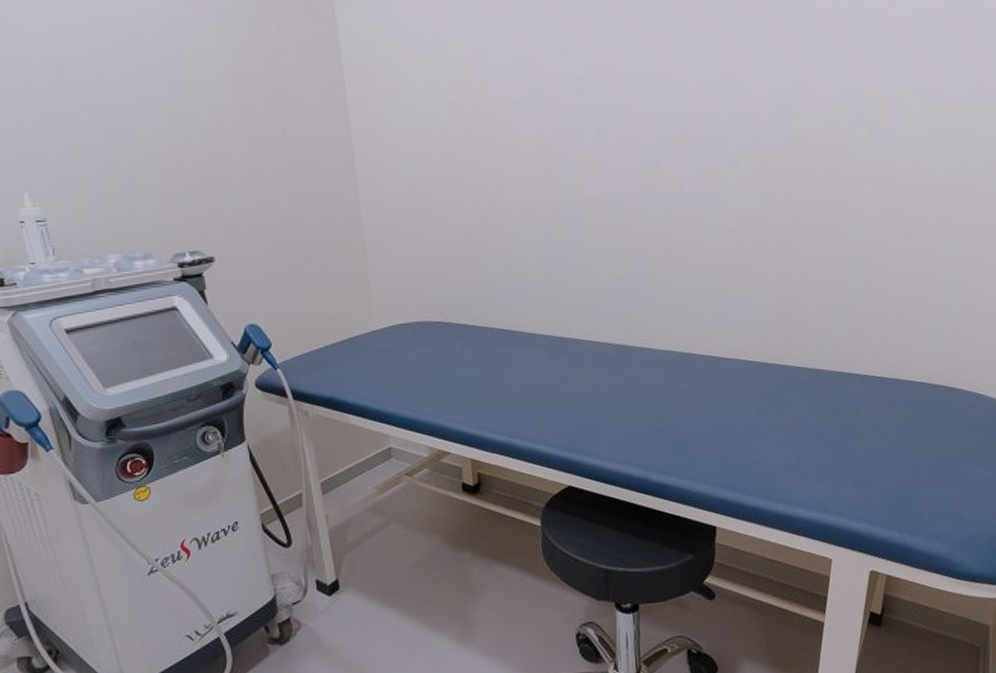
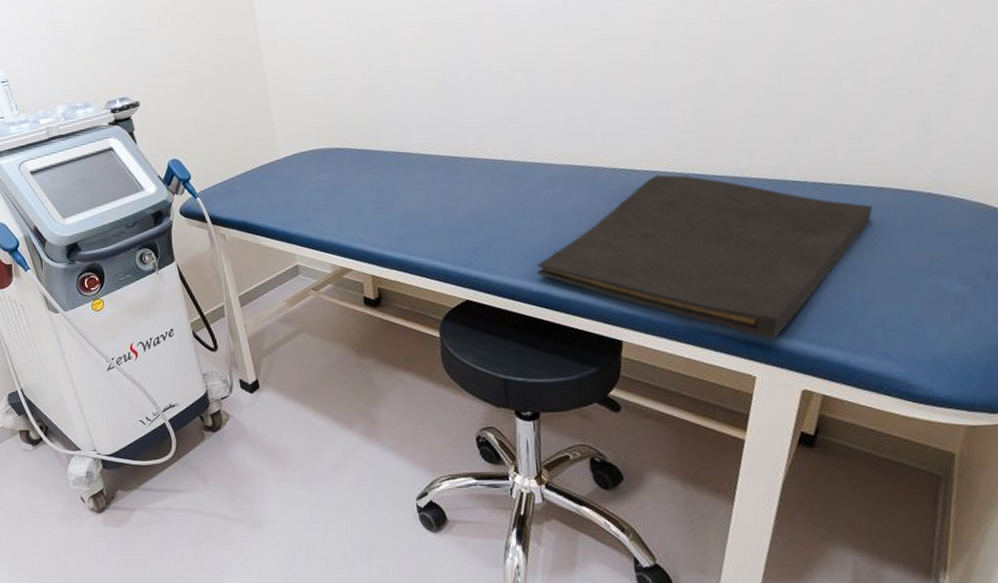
hand towel: none [637,363,919,524] -> present [537,174,873,341]

